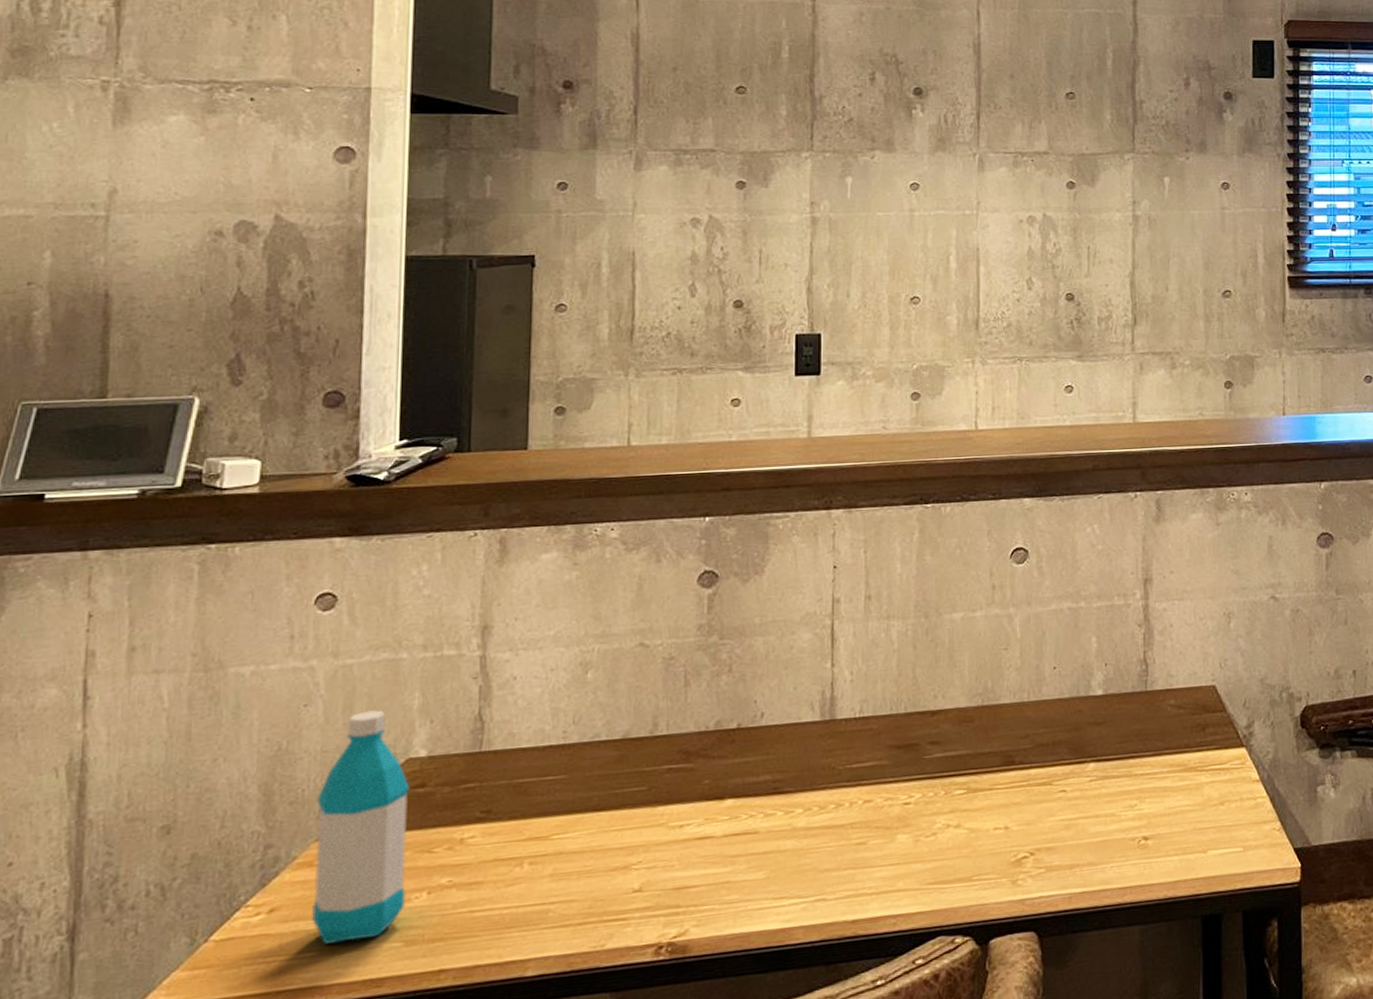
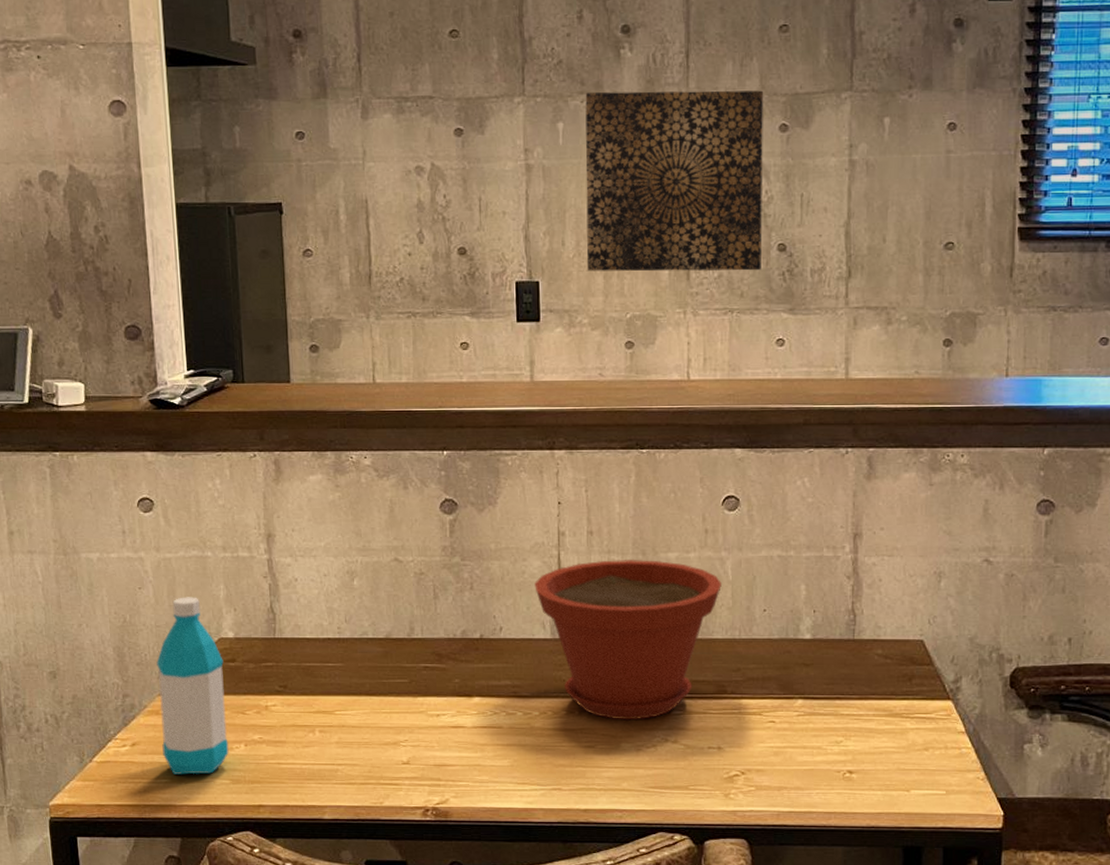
plant pot: none [803,623,1009,808] -> present [534,560,722,720]
wall art: none [872,148,1052,323] -> present [585,90,763,272]

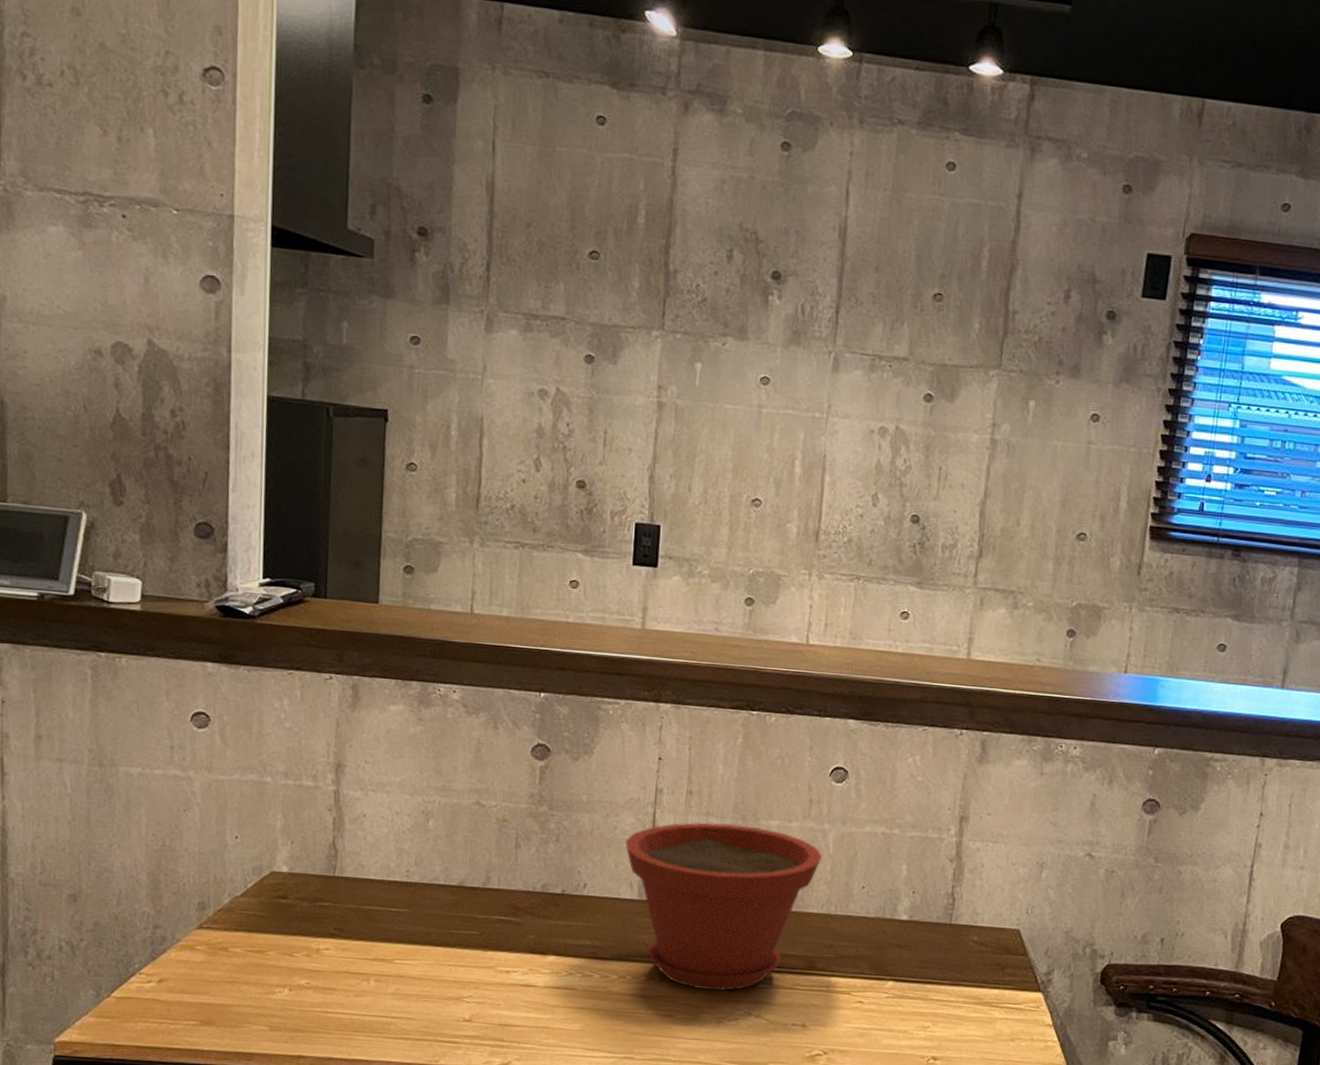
water bottle: present [156,597,229,775] -> none [194,823,274,1019]
wall art: present [585,90,763,272] -> none [712,334,911,540]

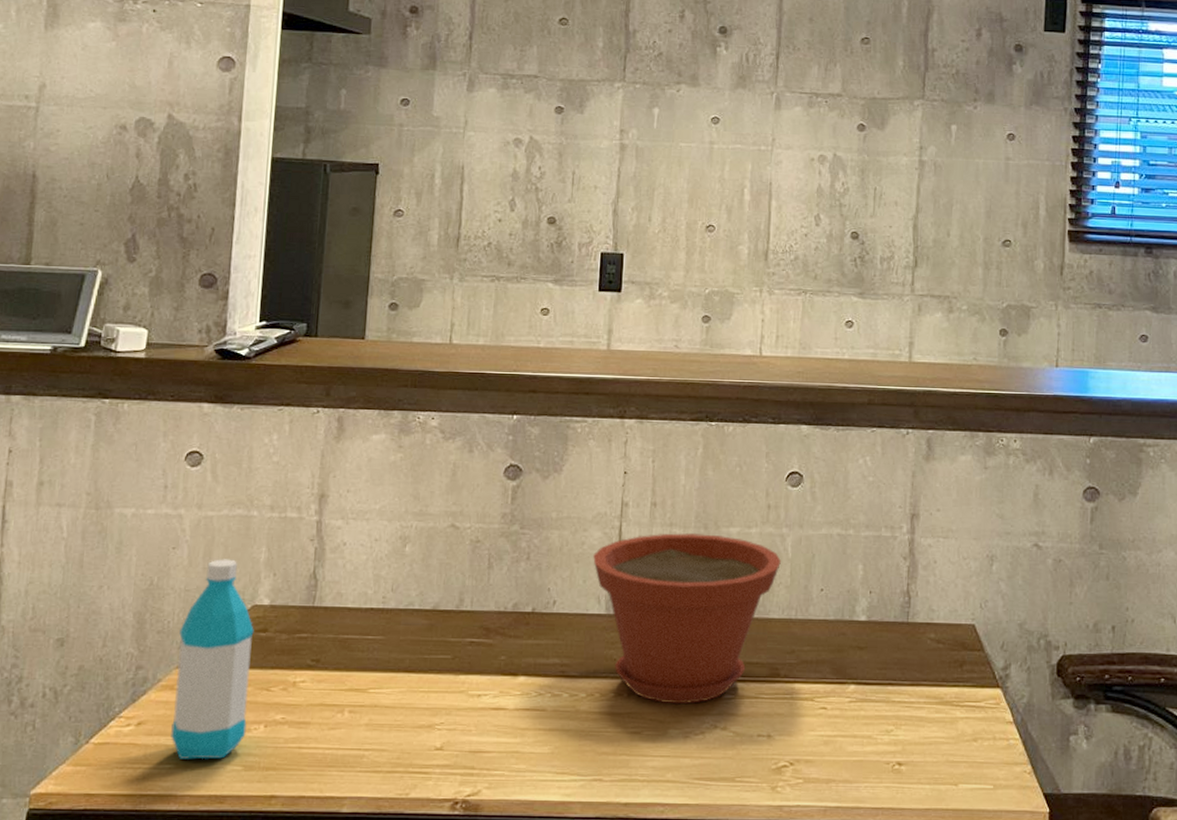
water bottle: none [194,823,274,1019] -> present [171,559,254,760]

